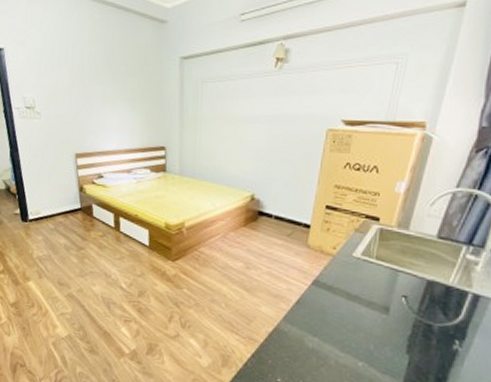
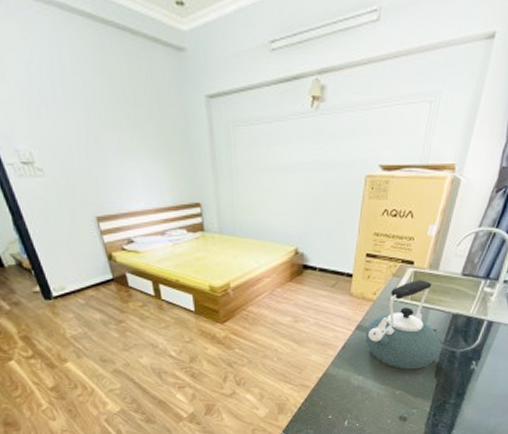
kettle: none [322,238,413,340] -> present [365,280,441,370]

